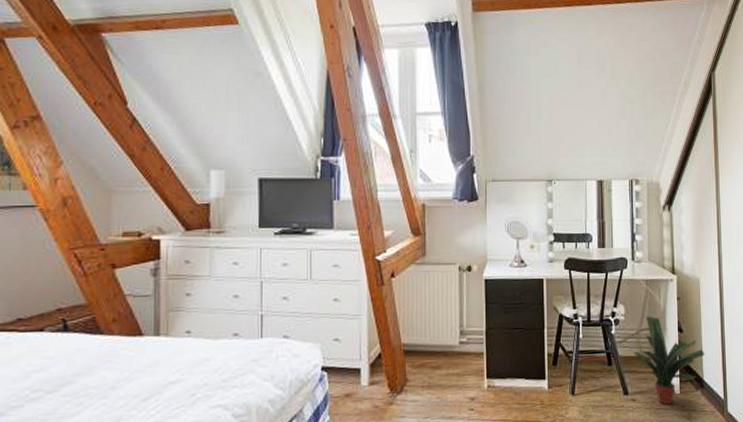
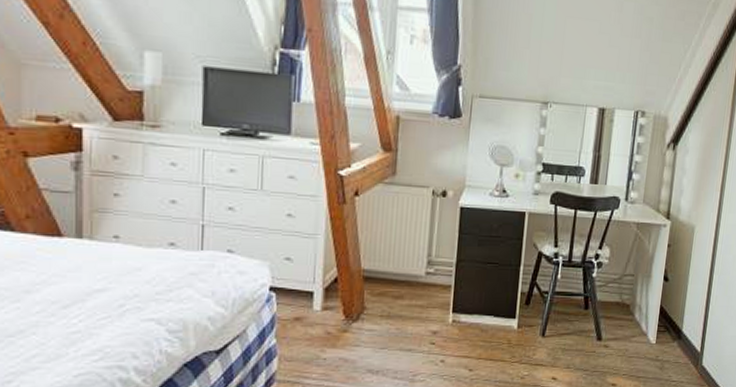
potted plant: present [633,316,705,405] -> none [613,261,688,354]

